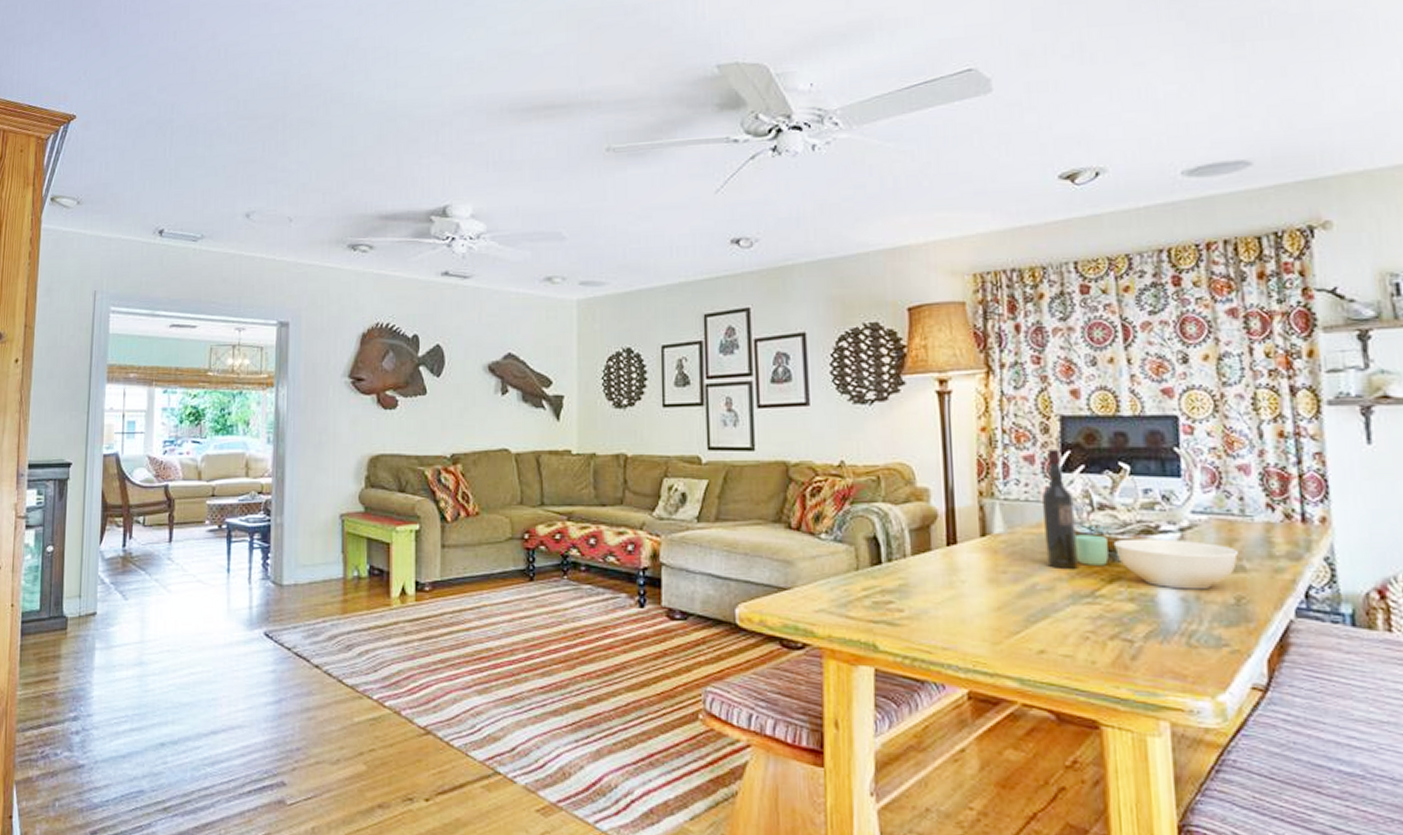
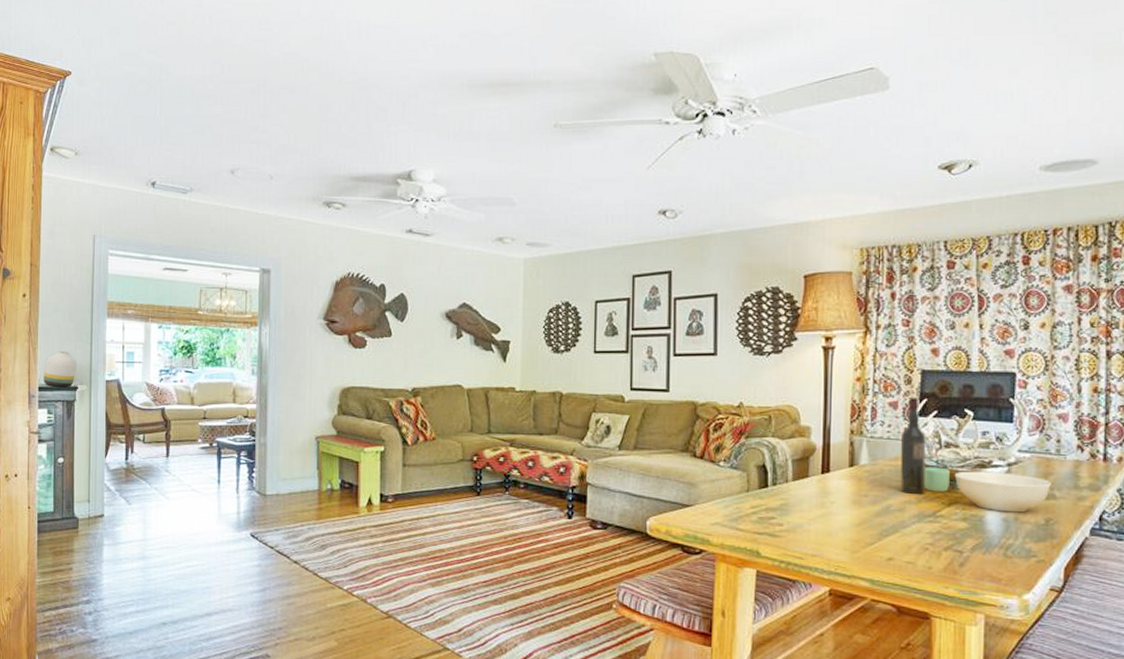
vase: none [34,422,72,465] -> present [43,350,77,388]

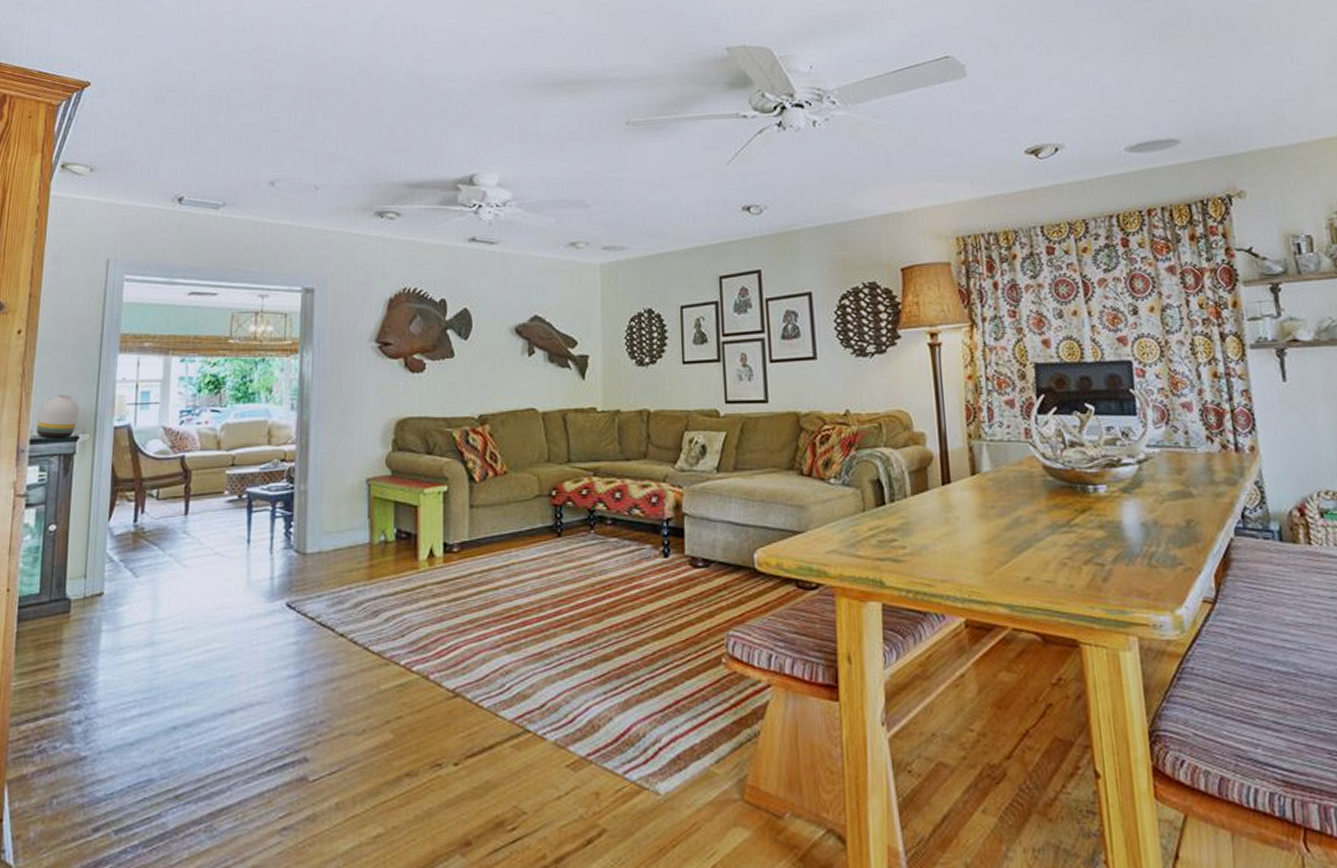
wine bottle: present [900,396,926,494] -> none [1021,393,1055,502]
cup: present [923,467,950,492] -> none [1051,469,1081,498]
bowl: present [954,471,1052,513] -> none [1083,471,1187,516]

